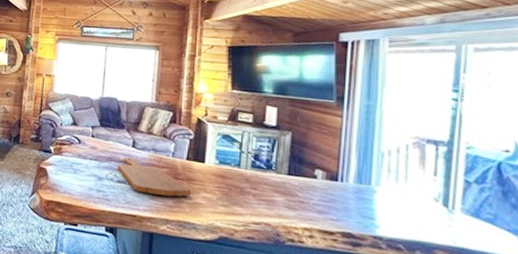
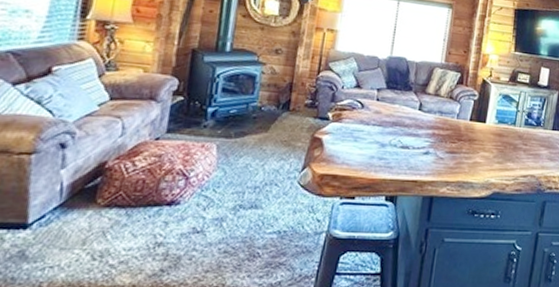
cutting board: present [117,157,192,197] -> none [402,120,472,158]

